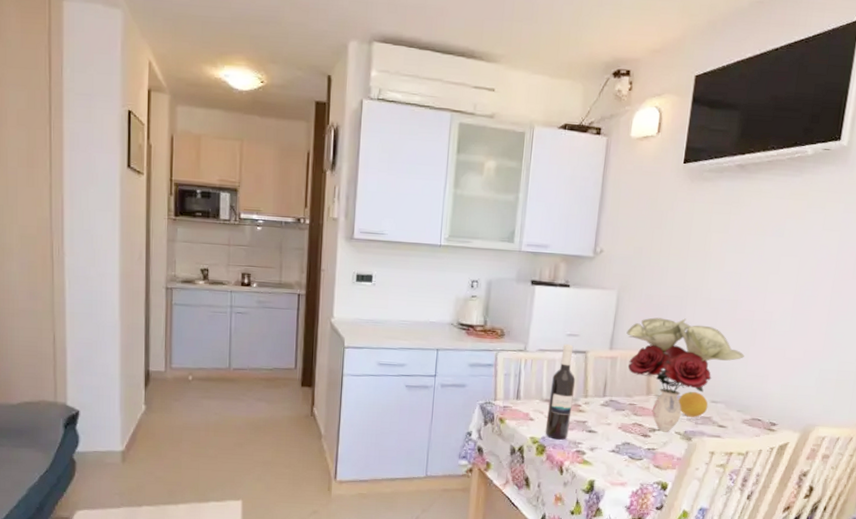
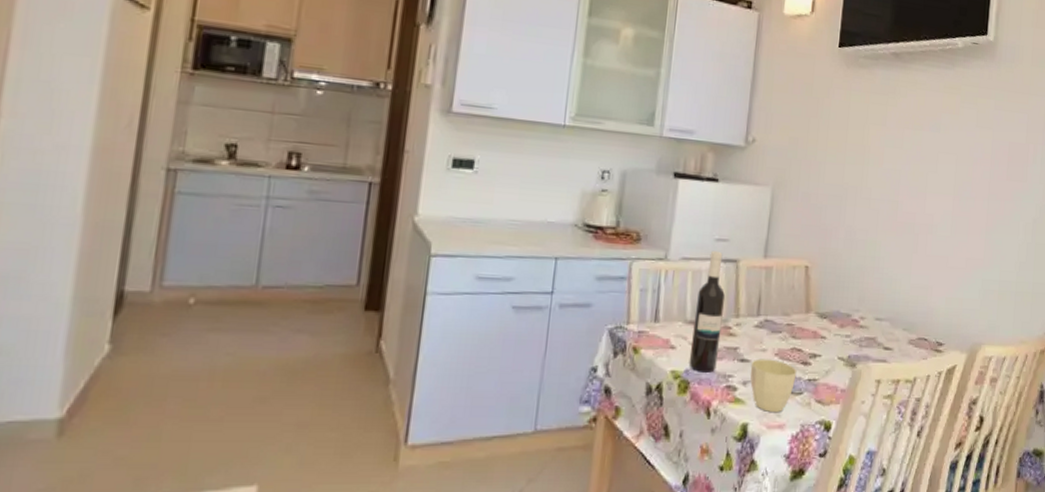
cup: none [596,430,638,474] -> present [750,359,797,413]
flower bouquet: present [626,317,744,432] -> none [782,219,907,358]
fruit: present [678,391,709,418] -> none [840,307,873,339]

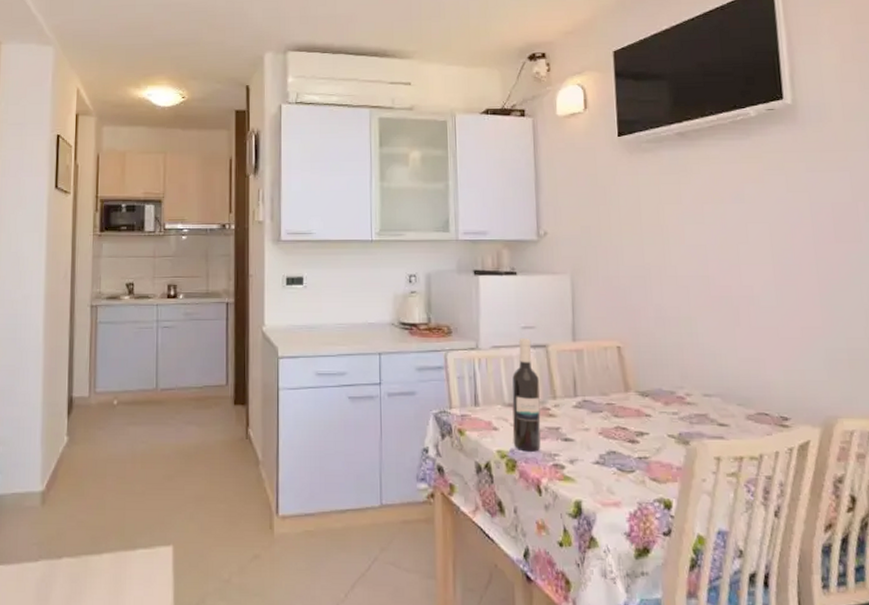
cup: present [750,359,797,413] -> none [575,438,625,491]

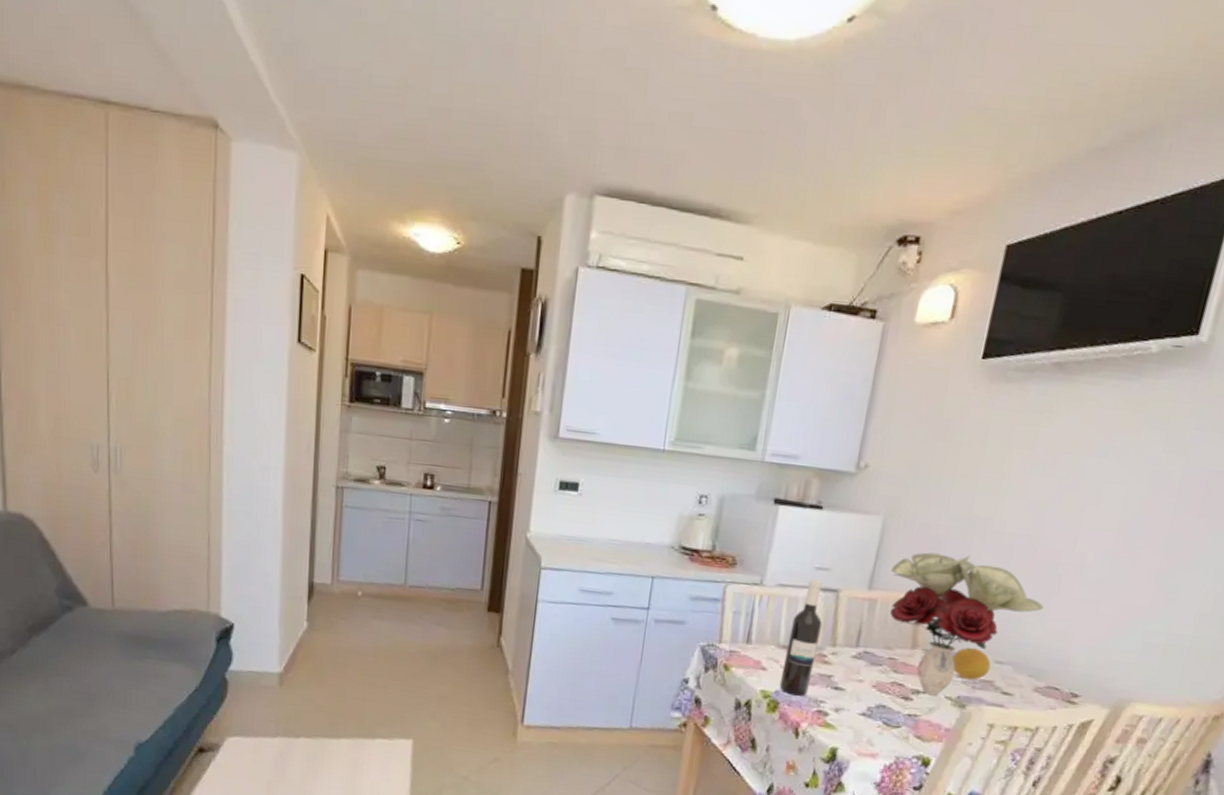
flower bouquet: none [588,300,731,436] -> present [889,552,1044,696]
fruit: none [664,384,701,416] -> present [952,647,991,680]

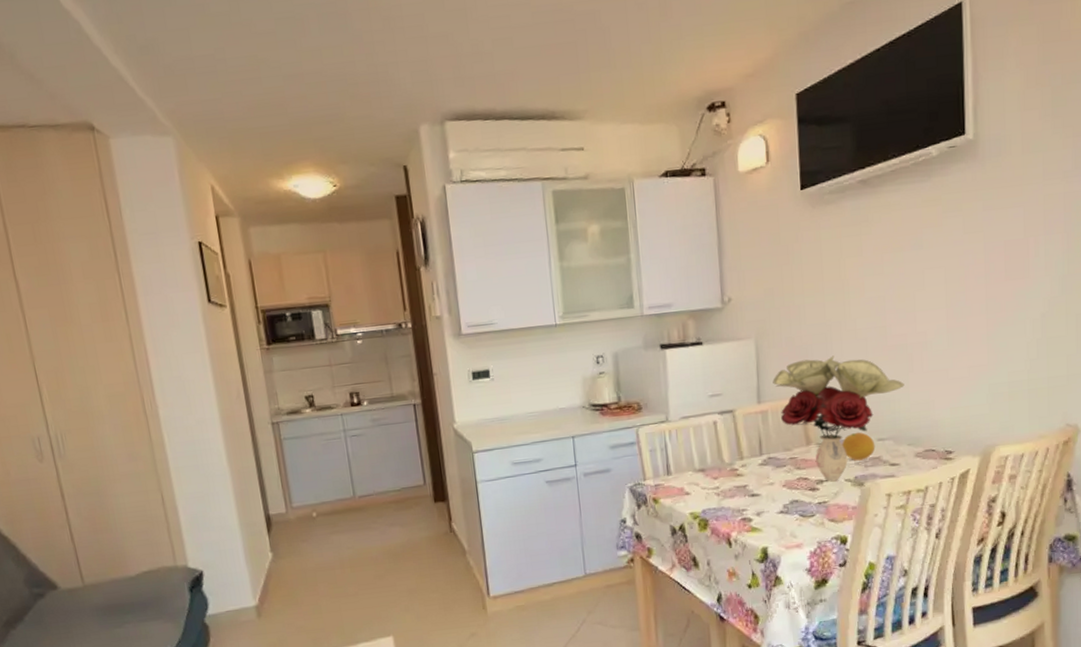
wine bottle: present [779,579,823,696] -> none [701,405,730,511]

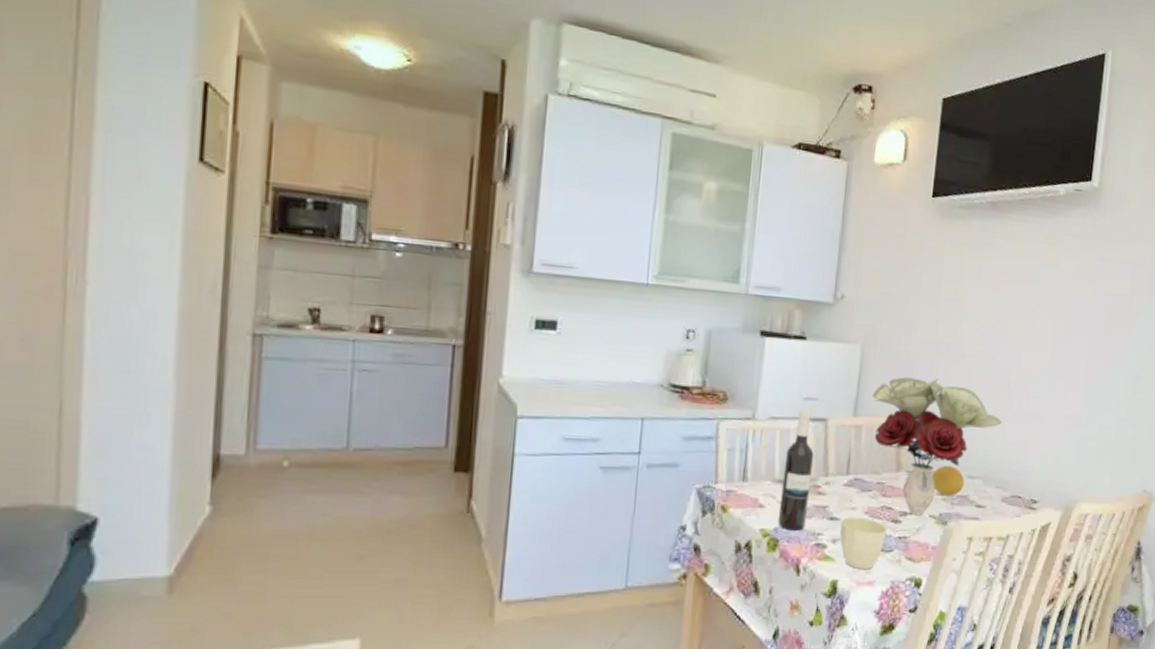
wine bottle: none [701,405,730,511] -> present [777,409,815,531]
cup: none [761,490,807,536] -> present [839,517,887,570]

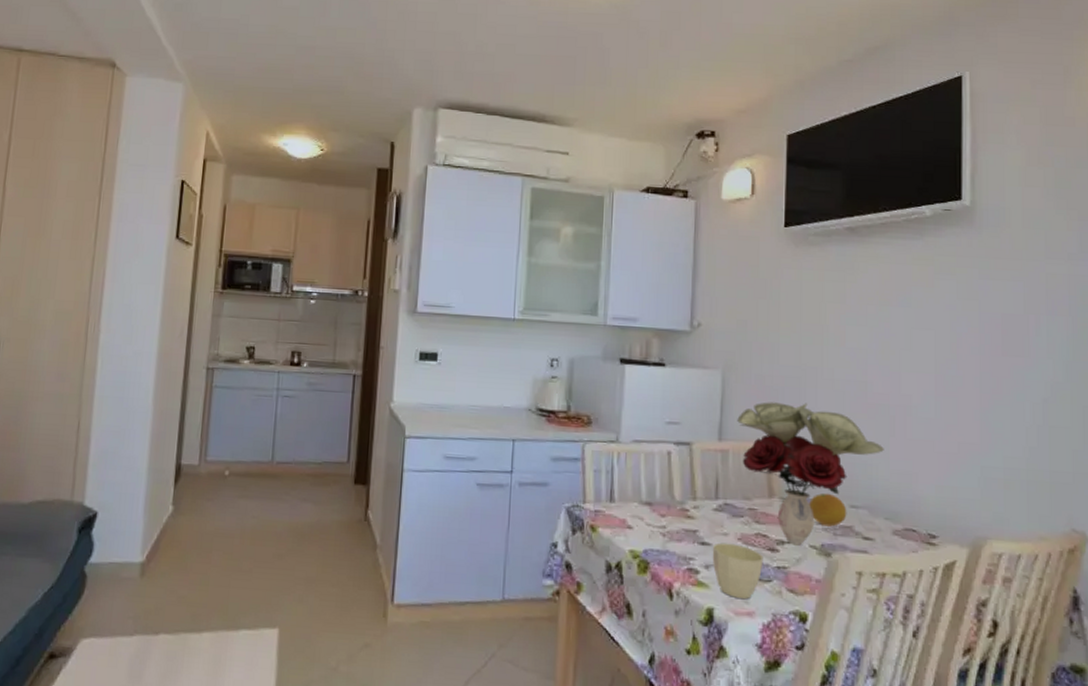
wine bottle: present [777,409,815,531] -> none [647,433,681,554]

